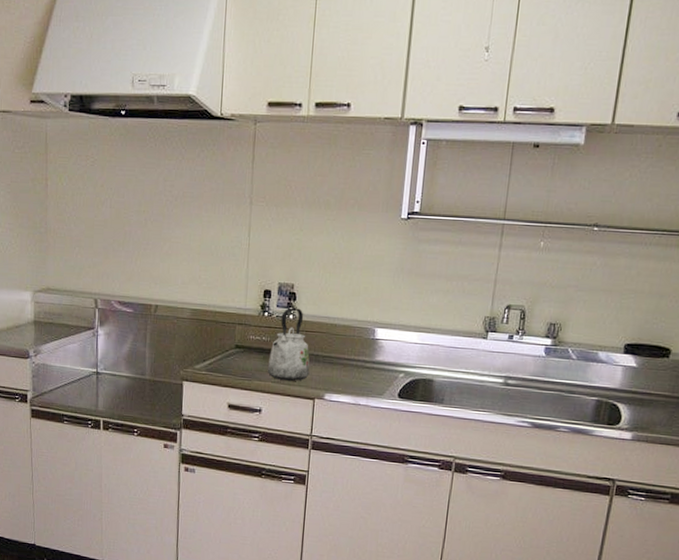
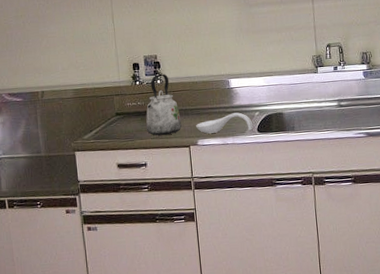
spoon rest: none [326,369,395,394] -> present [196,112,254,134]

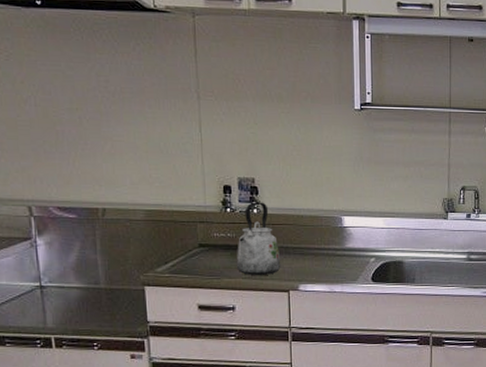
spoon rest: present [196,112,254,134] -> none [298,256,367,279]

